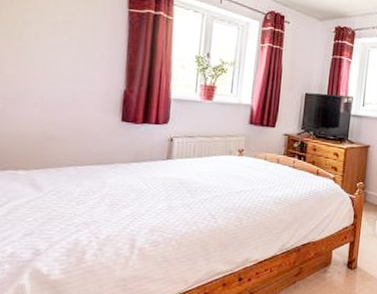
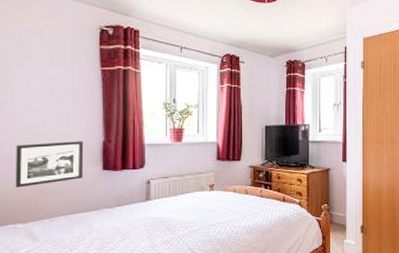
picture frame: none [19,83,102,131] -> present [15,141,84,188]

